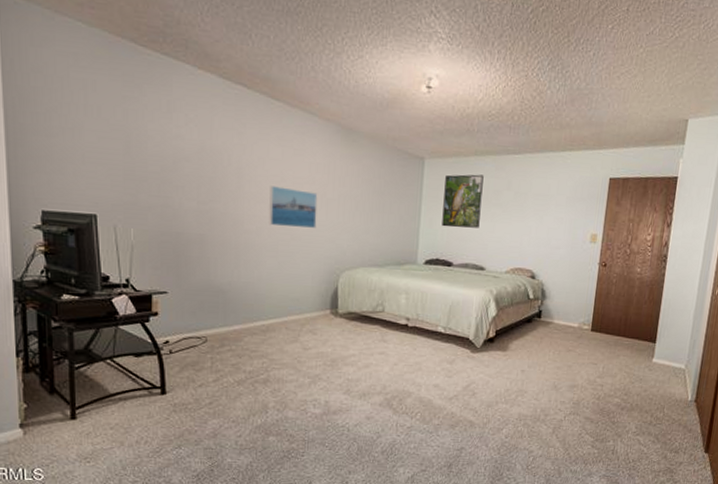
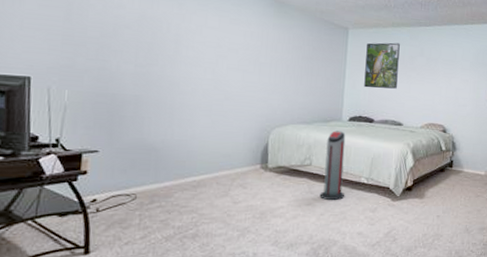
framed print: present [269,186,318,229] -> none [204,51,252,90]
air purifier: none [393,274,422,350] -> present [319,130,346,201]

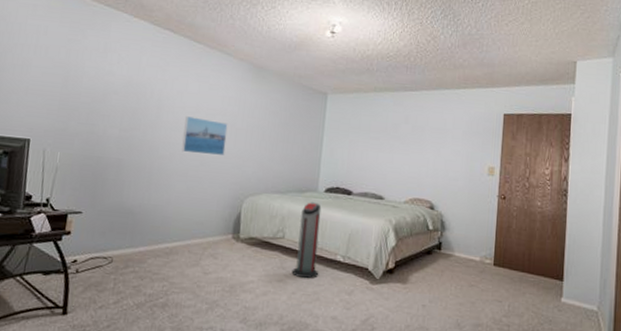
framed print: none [204,51,252,90] -> present [181,116,228,156]
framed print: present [364,42,400,89] -> none [342,108,383,159]

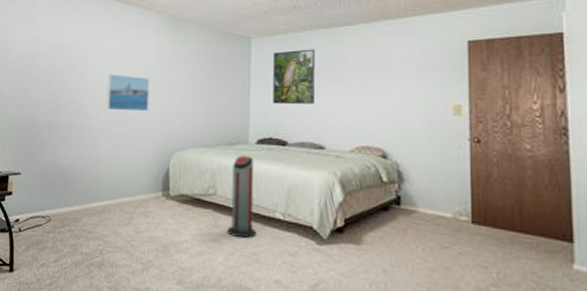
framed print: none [342,108,383,159] -> present [273,49,315,105]

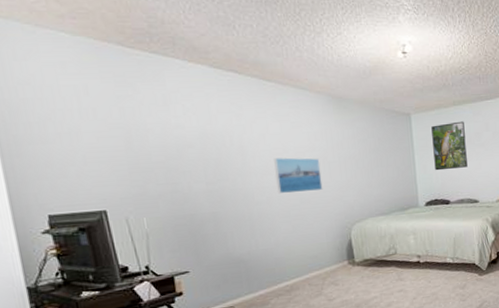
air purifier: present [227,155,257,239] -> none [407,216,434,284]

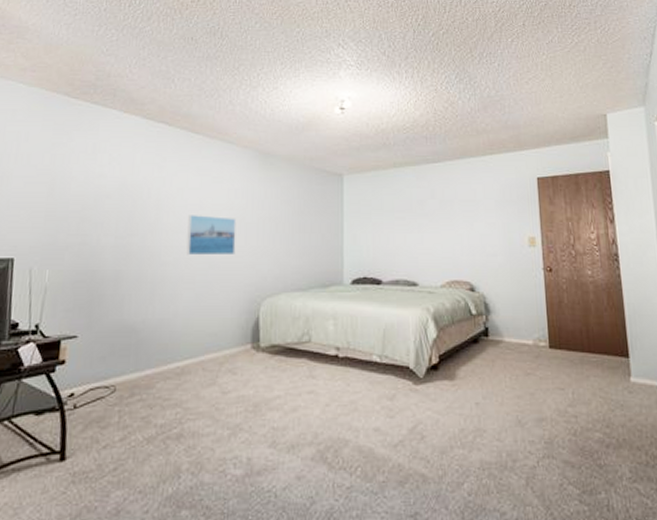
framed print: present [431,121,468,171] -> none [366,186,406,242]

